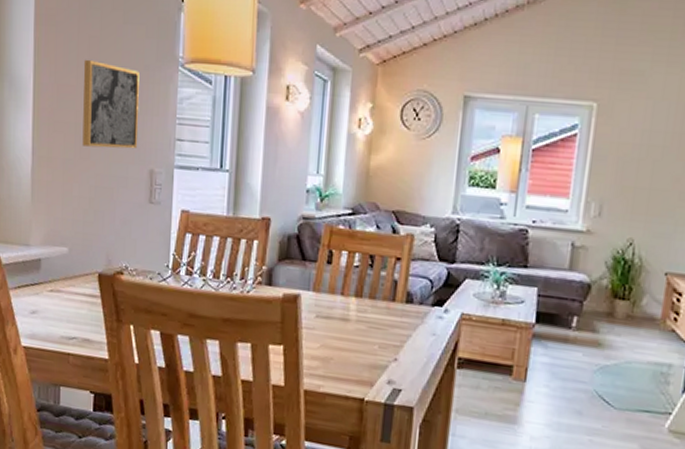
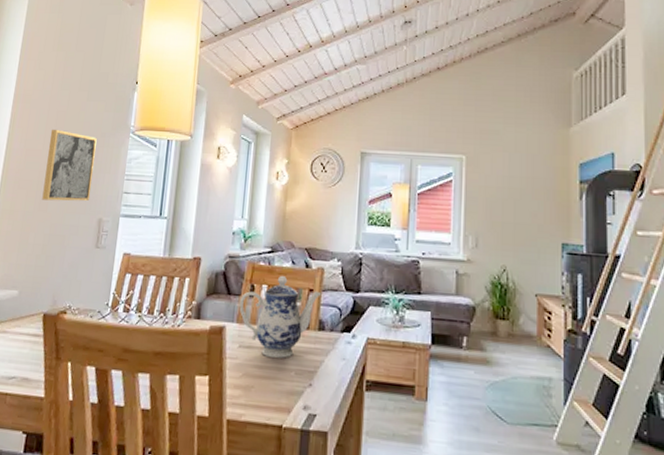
teapot: none [315,240,411,331] -> present [239,275,322,358]

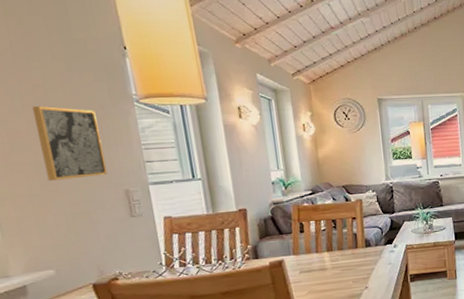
teapot: present [239,275,322,358] -> none [292,210,364,275]

